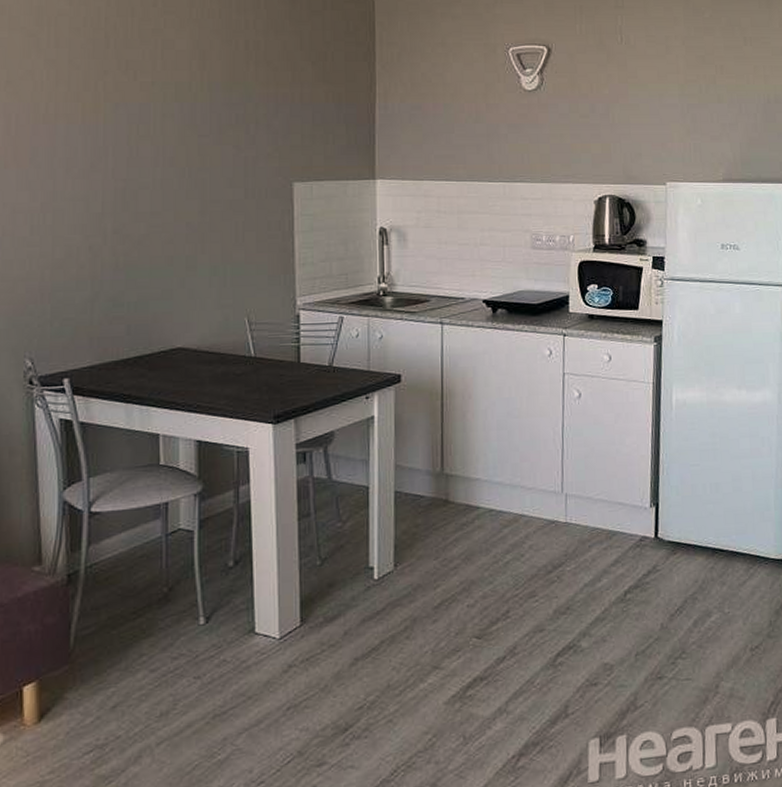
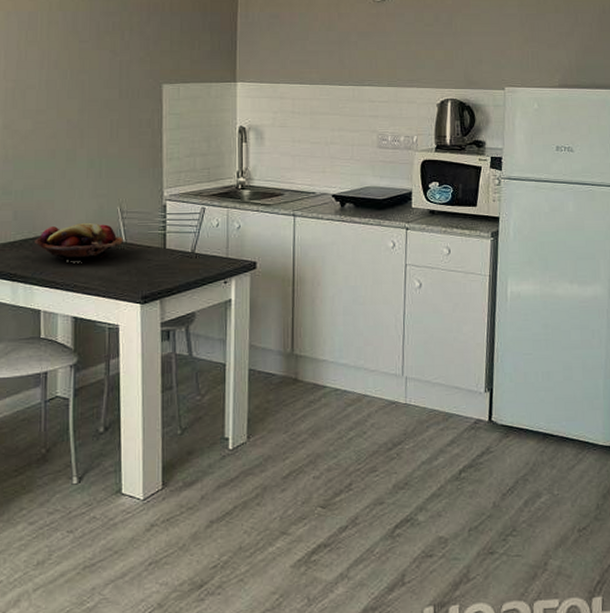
fruit basket: none [150,335,252,378] -> present [34,222,123,260]

